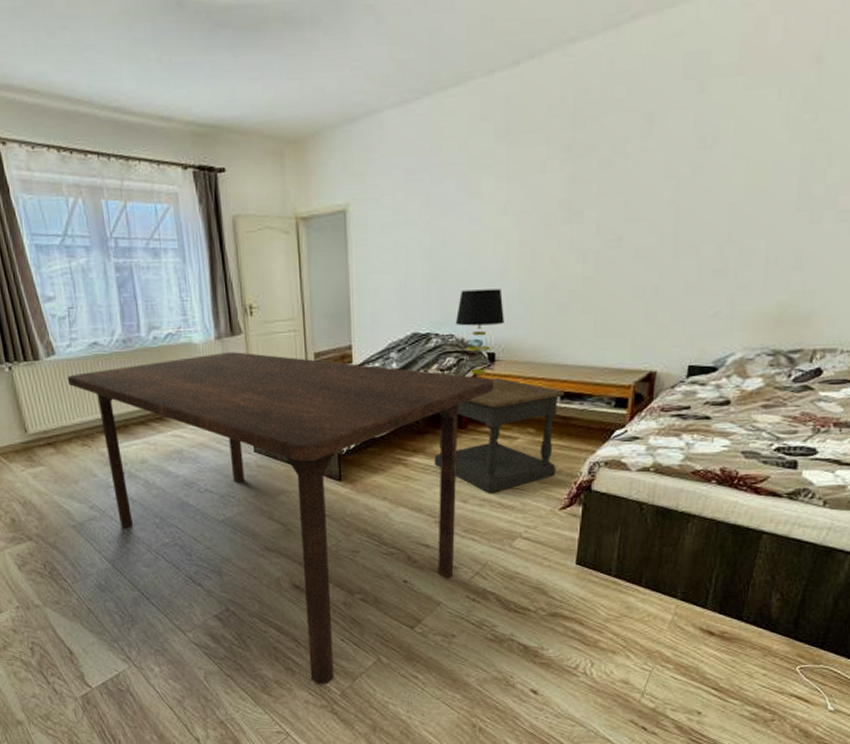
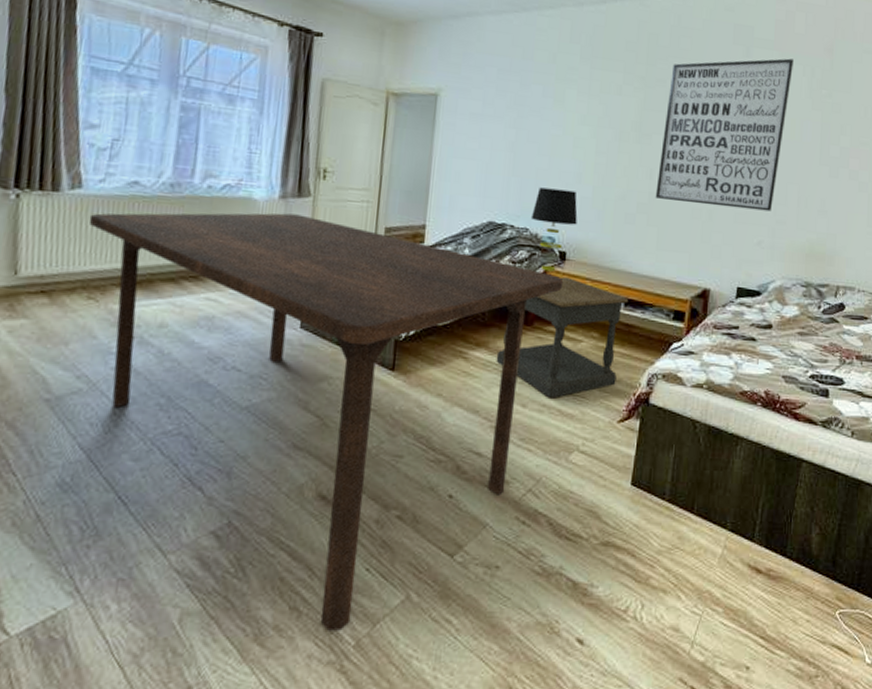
wall art: none [590,82,767,282] -> present [655,58,795,212]

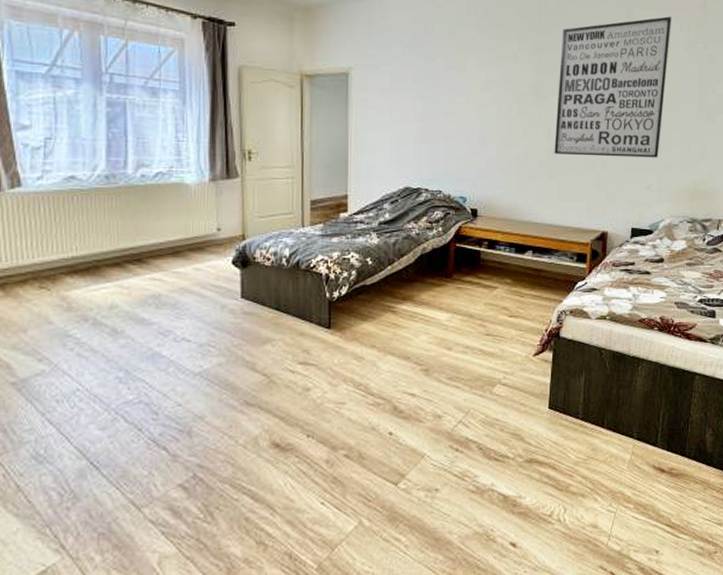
dining table: present [89,213,564,631] -> none [32,195,477,559]
side table: present [496,277,629,398] -> none [421,232,536,340]
table lamp: present [530,187,578,272] -> none [443,152,485,228]

